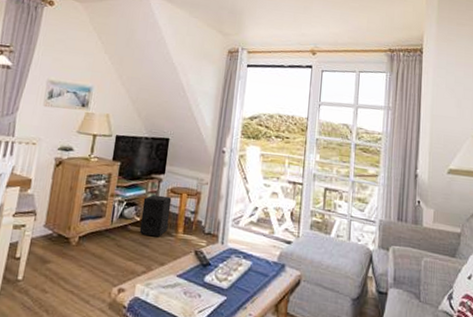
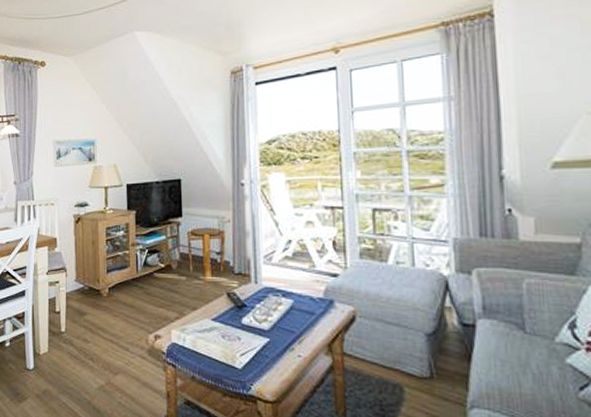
speaker: present [139,194,172,237] -> none [164,239,195,282]

